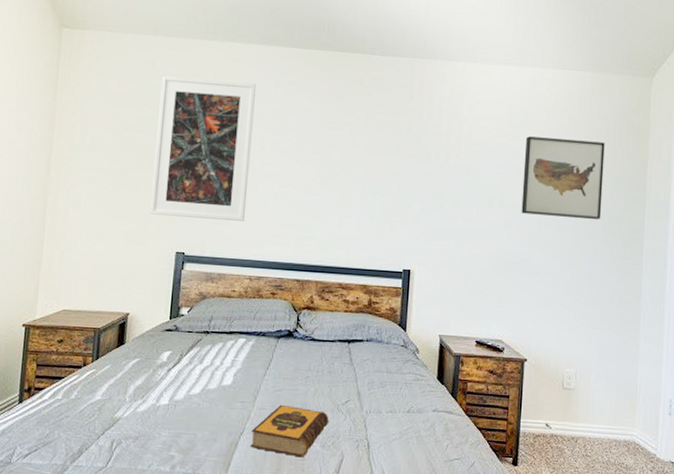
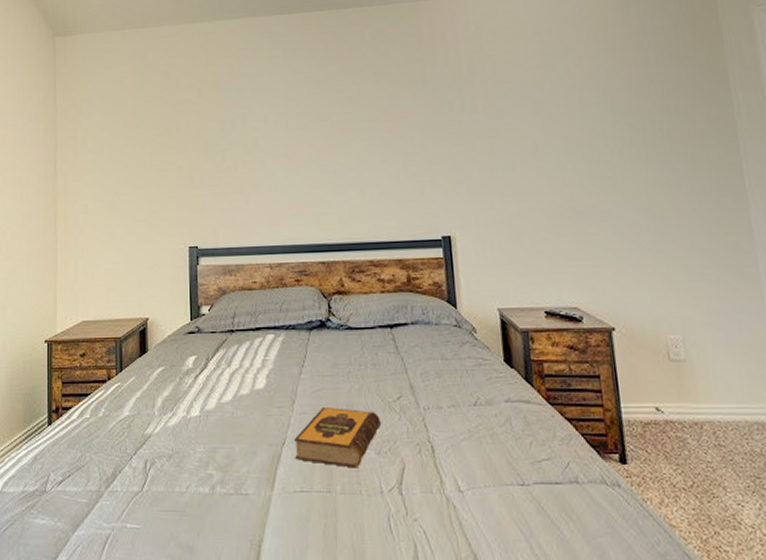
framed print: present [150,76,256,221] -> none [155,58,257,210]
wall art: present [521,136,605,220] -> none [565,56,679,154]

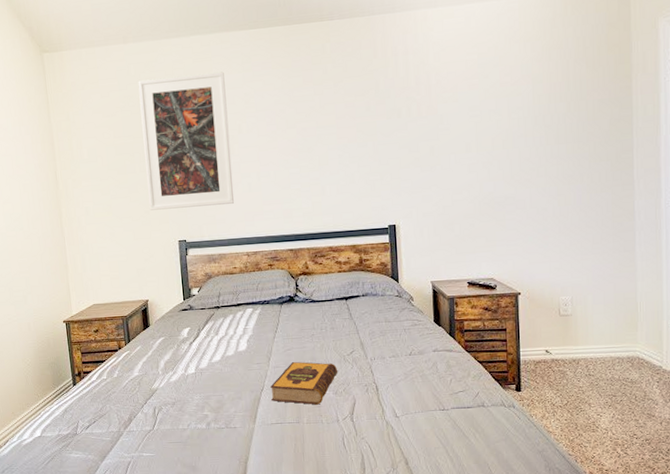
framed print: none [155,58,257,210] -> present [138,71,234,210]

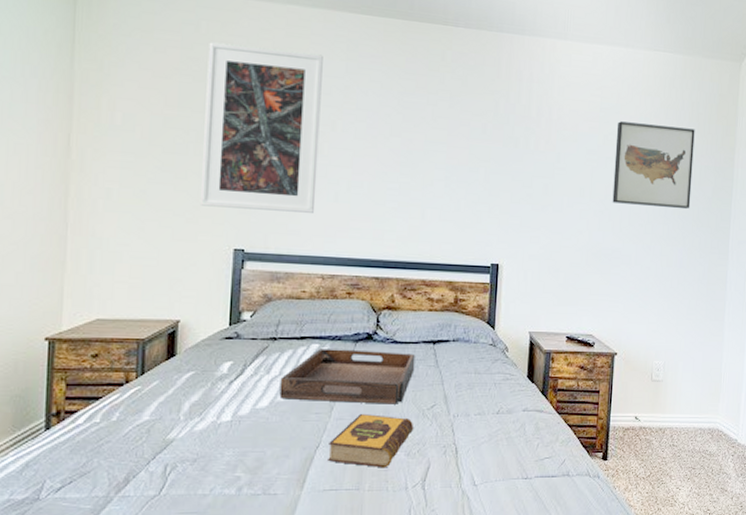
serving tray: none [226,309,333,354] -> present [279,349,415,404]
wall art: none [497,65,585,153] -> present [612,121,695,210]

